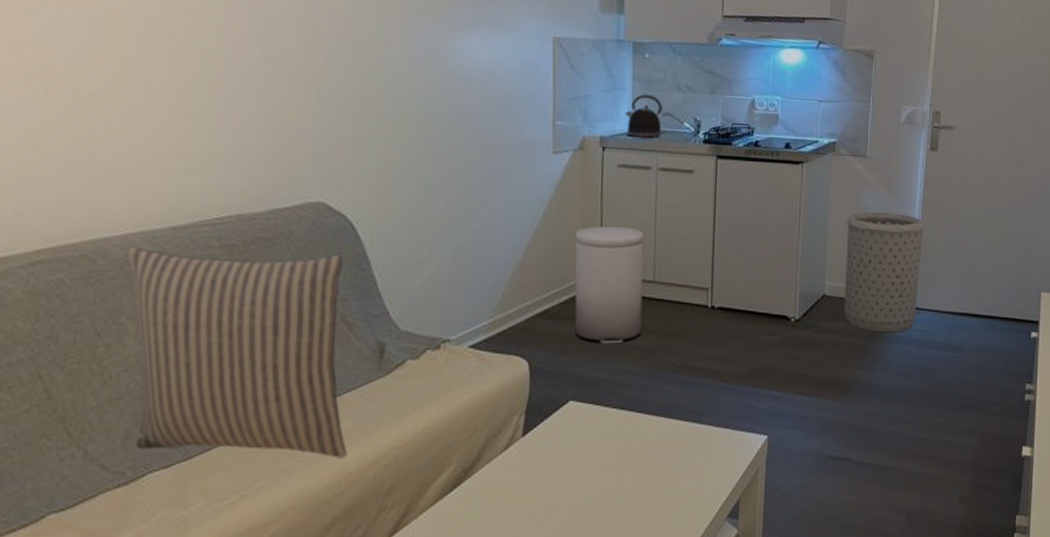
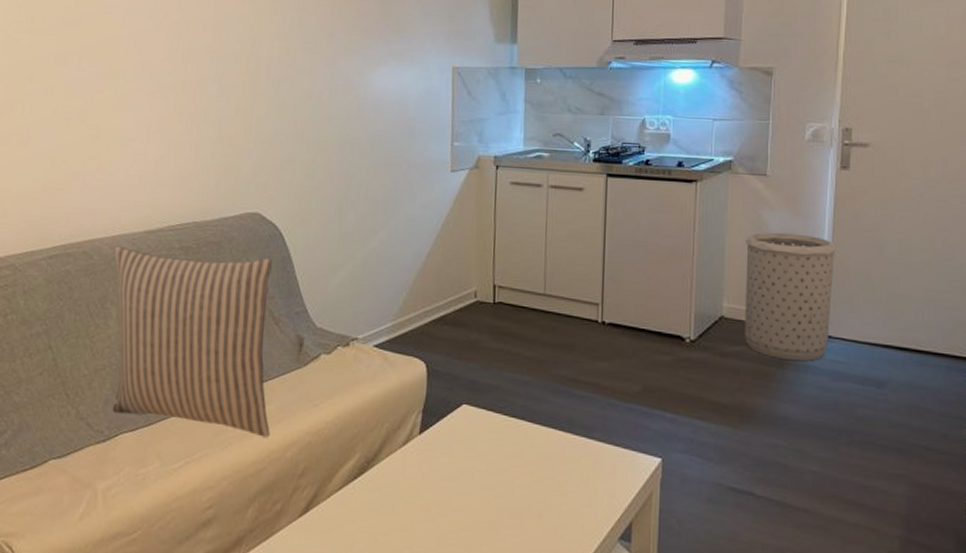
pedal bin: present [574,225,644,345] -> none [469,239,535,354]
kettle: present [625,94,664,139] -> none [517,116,555,158]

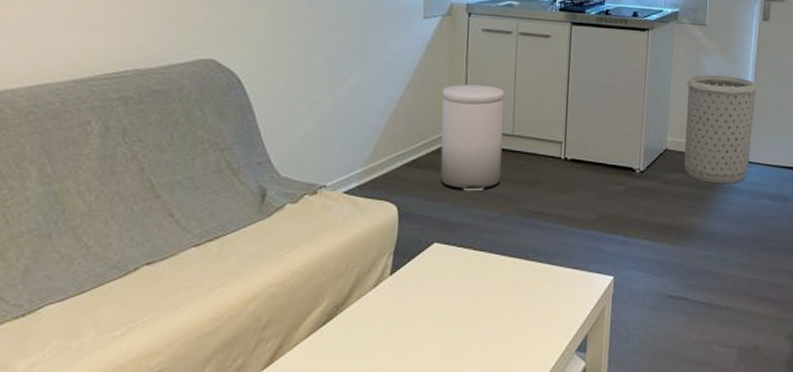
pillow: present [112,245,272,438] -> none [30,97,230,294]
pedal bin: none [469,239,535,354] -> present [440,84,504,193]

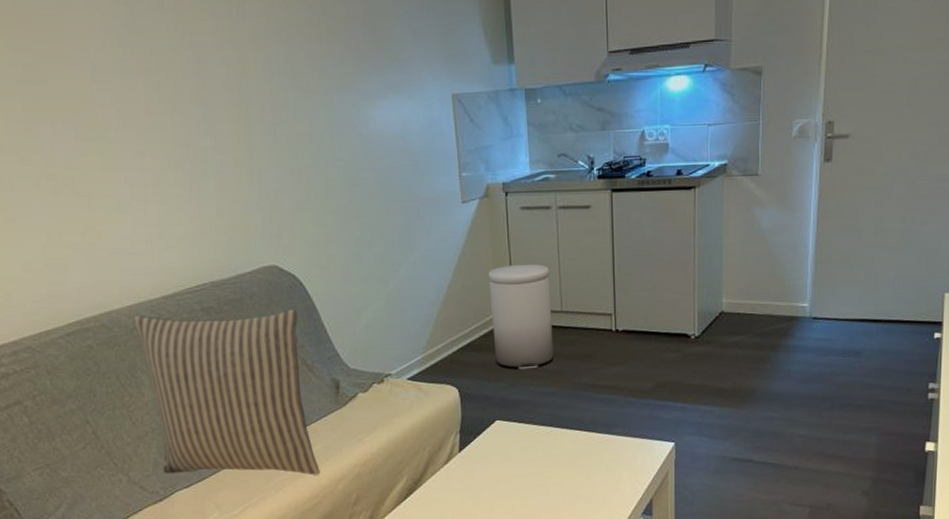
pillow: none [30,97,230,294] -> present [132,308,320,475]
laundry basket: present [684,75,757,184] -> none [740,227,821,344]

